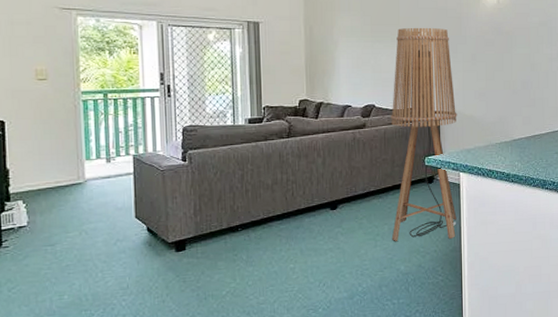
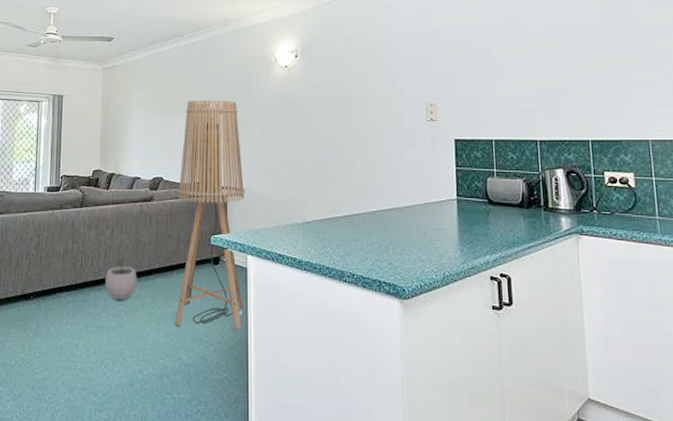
plant pot: none [319,184,353,223] -> present [105,258,137,300]

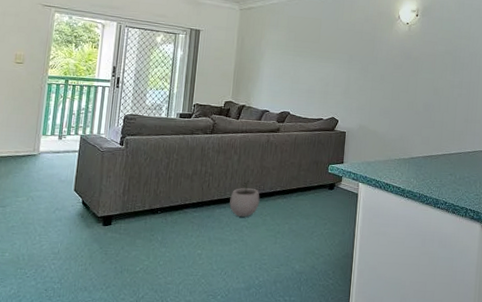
floor lamp: present [174,99,245,330] -> none [290,46,362,245]

